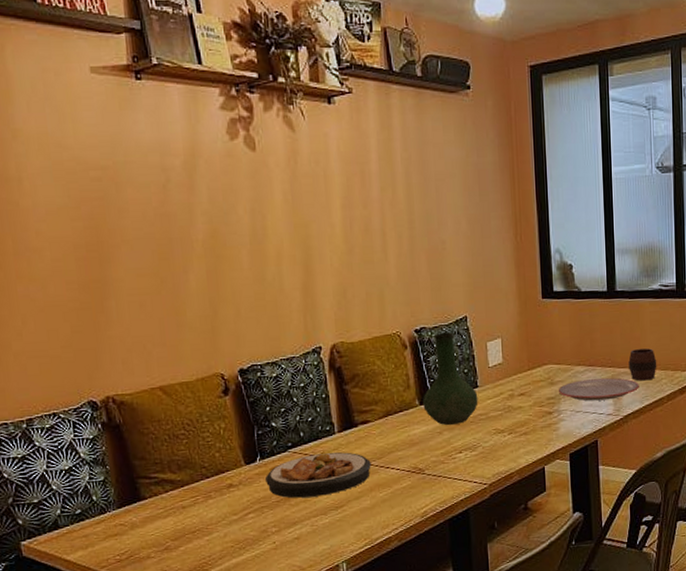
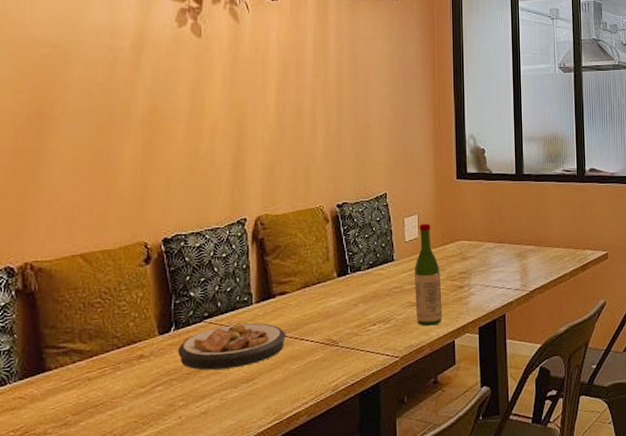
vase: present [423,332,478,425] -> none [341,208,394,297]
wine bottle: none [500,347,531,453] -> present [415,223,442,326]
plate: present [558,378,639,401] -> none [469,254,544,276]
cup: present [628,348,657,381] -> none [534,228,561,258]

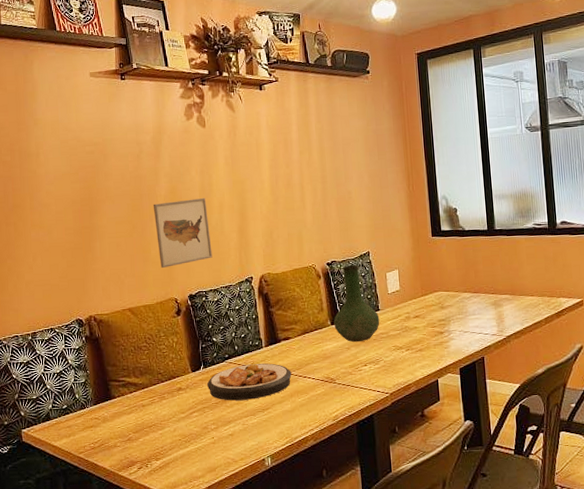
wall art: none [125,121,198,205] -> present [153,198,213,269]
vase: none [341,208,394,297] -> present [334,265,380,342]
wine bottle: present [415,223,442,326] -> none [398,277,426,367]

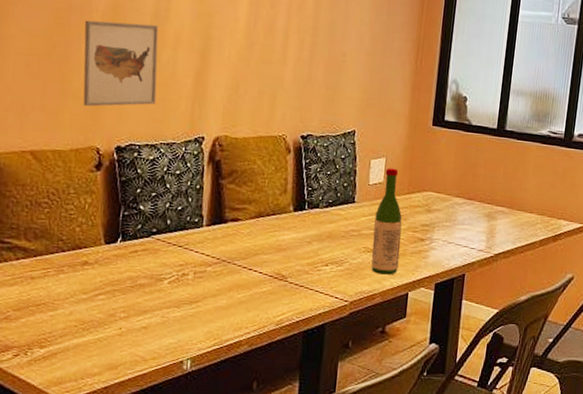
plate: present [206,363,292,401] -> none [122,244,235,288]
vase: present [334,265,380,342] -> none [297,142,354,237]
wine bottle: none [398,277,426,367] -> present [371,168,402,275]

